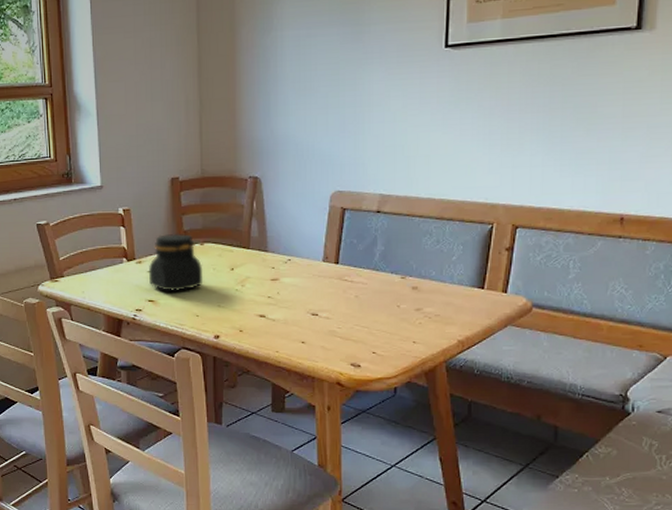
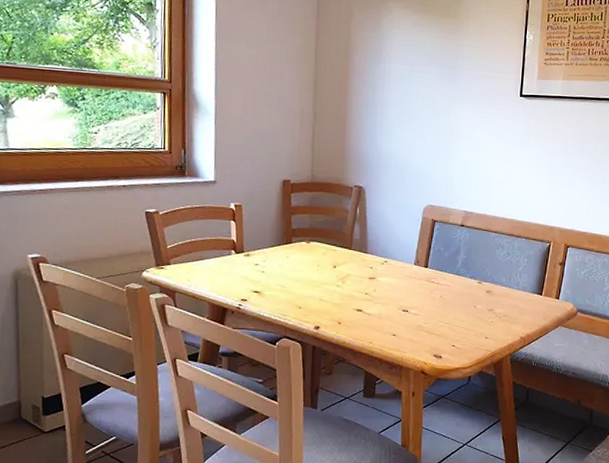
jar: present [149,233,203,292] -> none [256,230,308,285]

